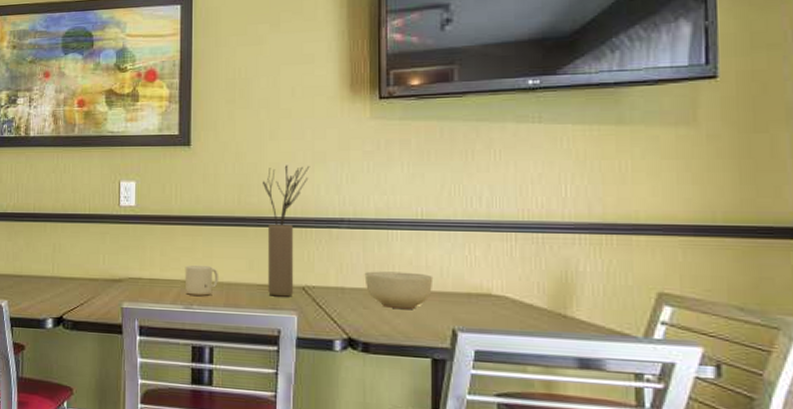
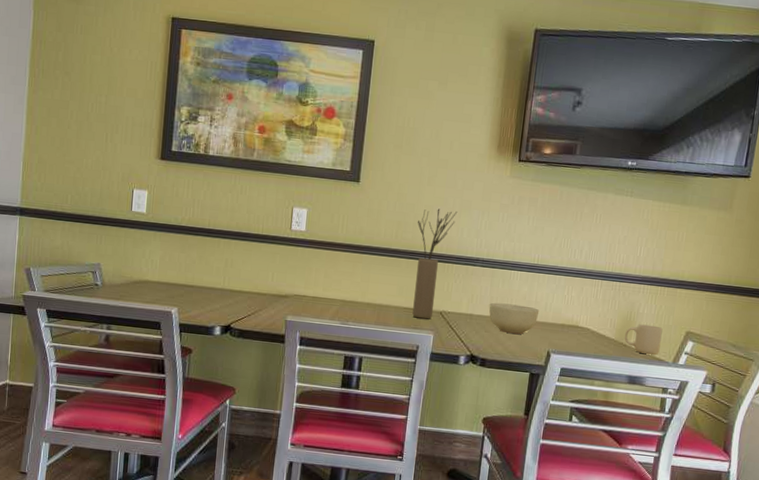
mug: present [184,264,219,296] -> none [343,287,373,315]
cup: none [561,286,620,329] -> present [624,324,663,356]

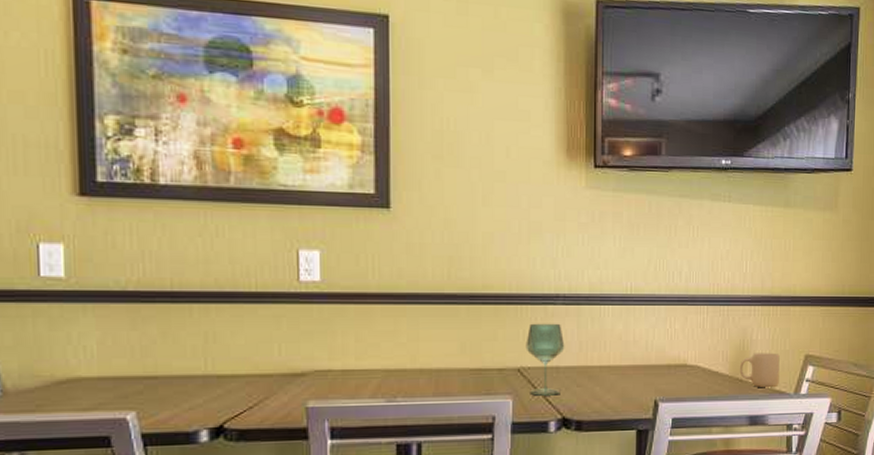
vase: present [412,208,458,320] -> none [476,235,526,381]
wine glass: none [447,278,480,336] -> present [526,323,565,396]
bowl: present [488,302,540,335] -> none [578,348,640,385]

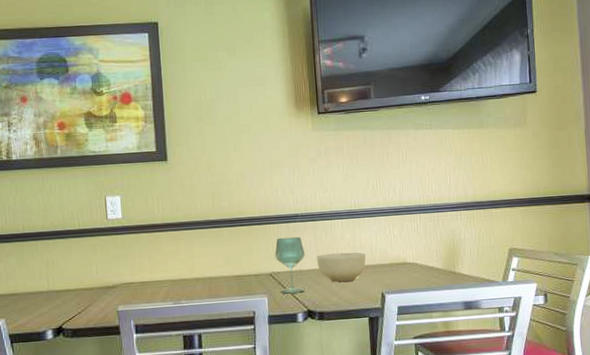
bowl: none [578,348,640,385] -> present [316,252,366,283]
cup: present [739,353,780,388] -> none [451,248,488,278]

